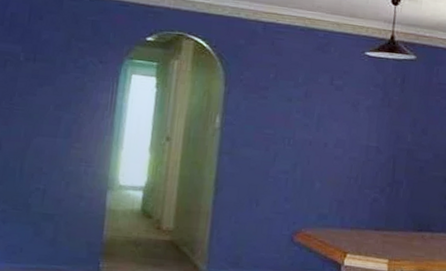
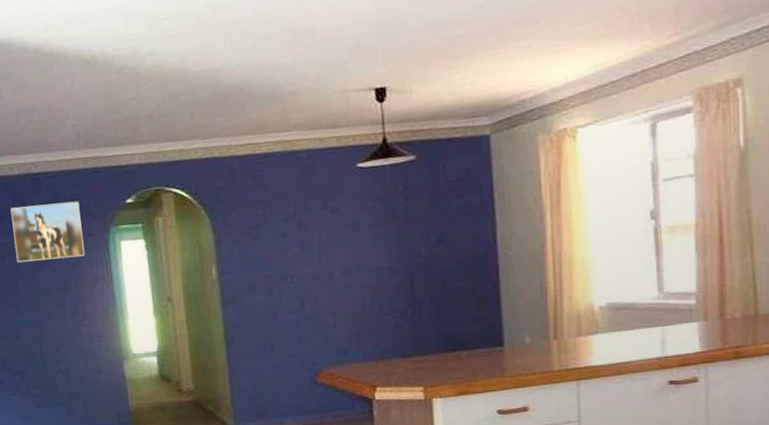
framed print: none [18,20,99,81] -> present [11,201,85,263]

